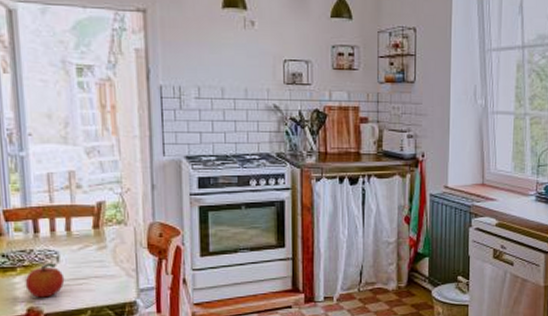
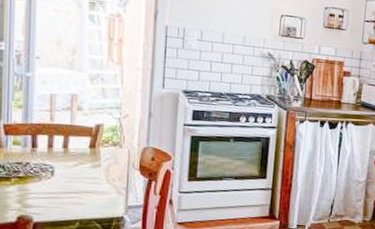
fruit: present [25,263,65,298] -> none [18,176,57,208]

